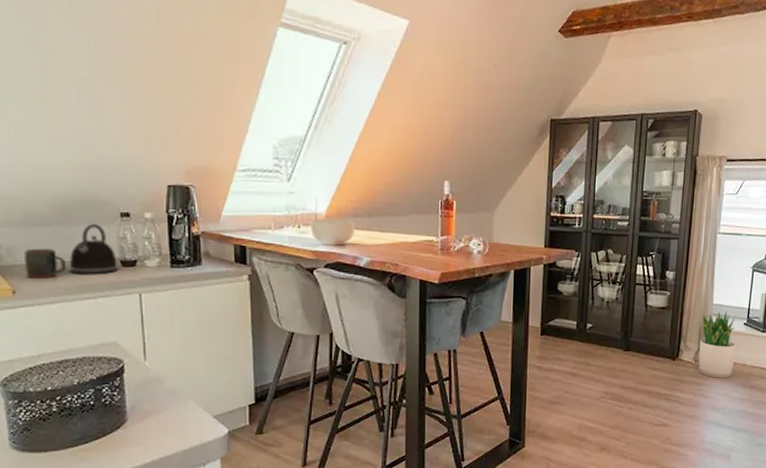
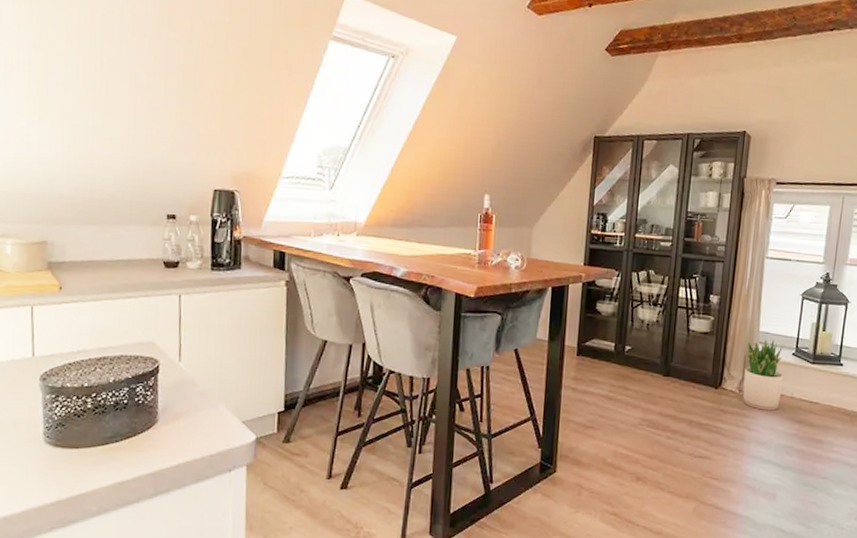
mug: present [24,248,66,278] -> none [73,246,111,276]
kettle: present [69,223,118,275] -> none [114,223,161,275]
bowl: present [310,219,356,246] -> none [349,228,395,255]

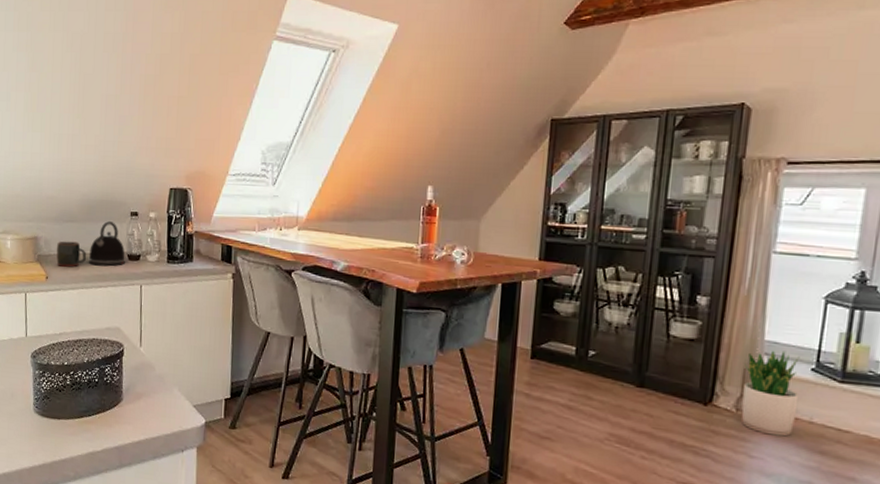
mug: none [73,246,111,276] -> present [56,241,86,267]
kettle: none [114,223,161,275] -> present [88,220,125,267]

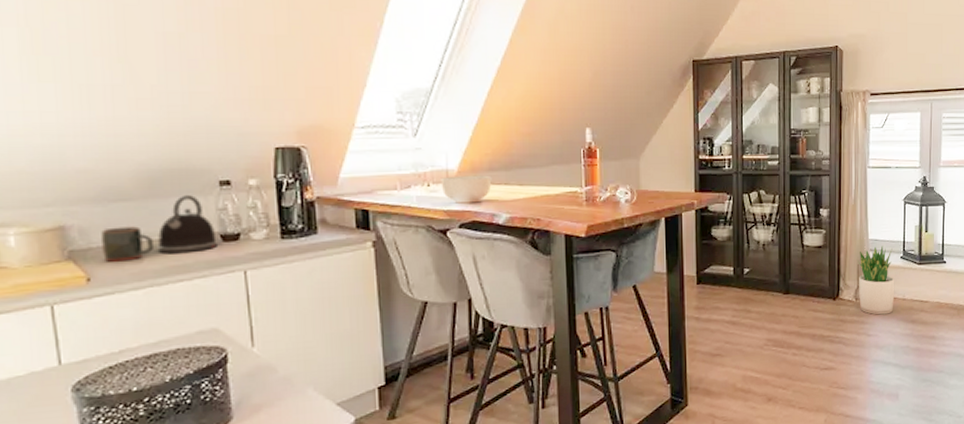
bowl: none [291,223,335,249] -> present [440,175,492,204]

